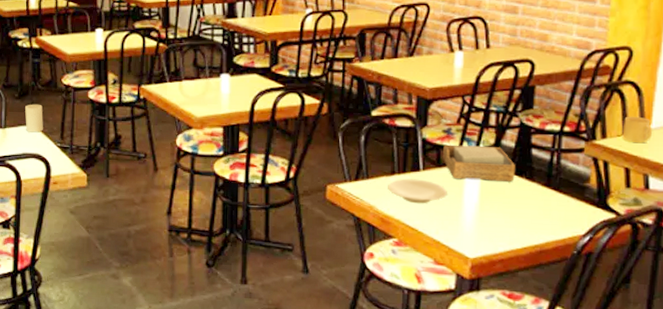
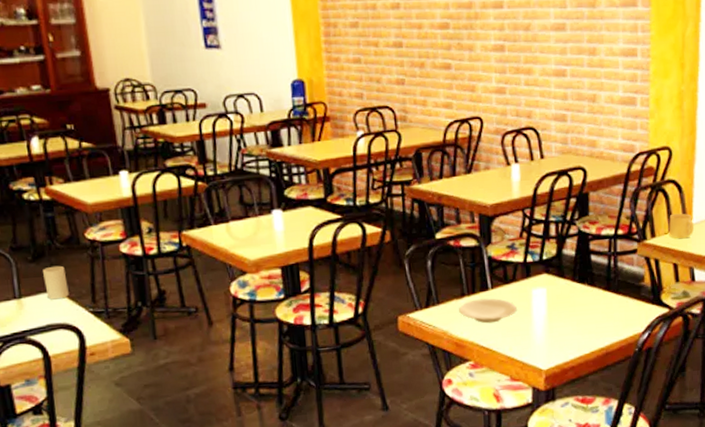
napkin holder: present [442,144,515,182] -> none [508,257,578,294]

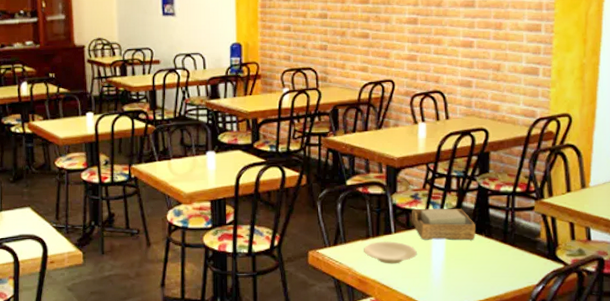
cup: present [43,265,69,300] -> none [20,187,39,214]
napkin holder: none [508,257,578,294] -> present [411,208,476,240]
cup: present [668,213,694,239] -> none [566,176,591,200]

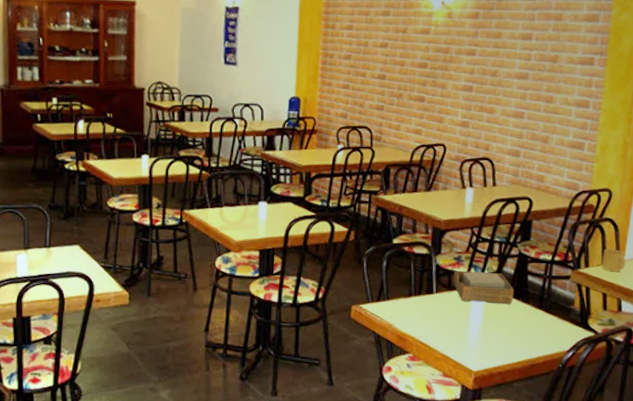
saucer: present [364,241,418,264] -> none [405,300,457,323]
cup: none [566,176,591,200] -> present [601,248,625,272]

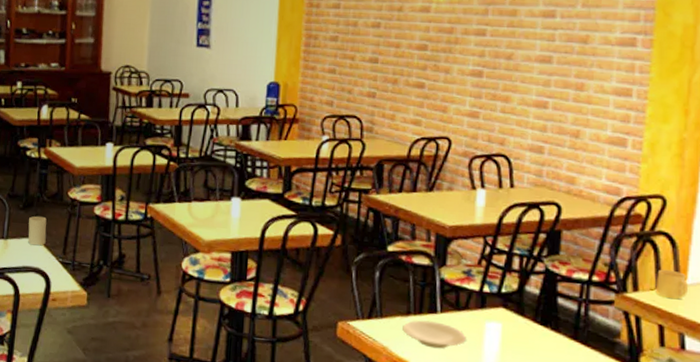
cup: none [70,225,88,252] -> present [28,216,47,246]
saucer: none [405,300,457,323] -> present [403,320,467,349]
napkin holder: present [452,270,514,304] -> none [461,286,540,331]

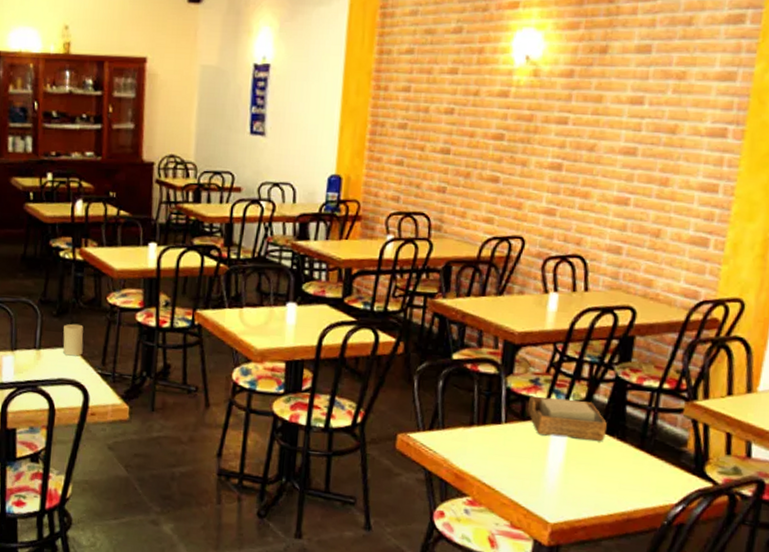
saucer: present [403,320,467,349] -> none [465,431,531,461]
napkin holder: none [461,286,540,331] -> present [527,395,607,441]
cup: present [655,269,688,300] -> none [726,376,759,407]

